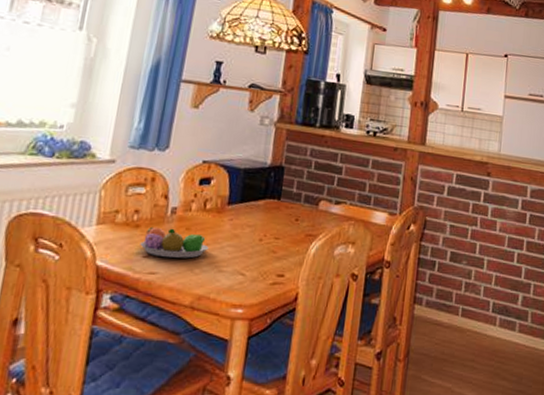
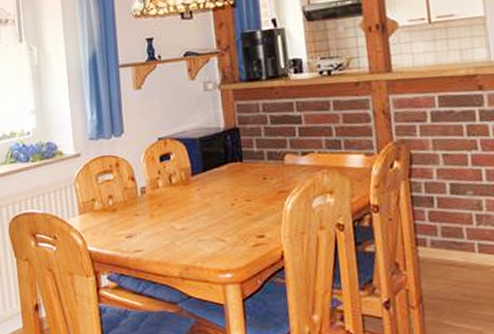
fruit bowl: present [140,226,209,259] -> none [121,207,184,235]

